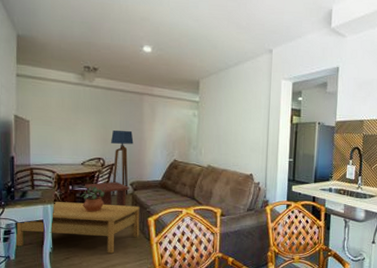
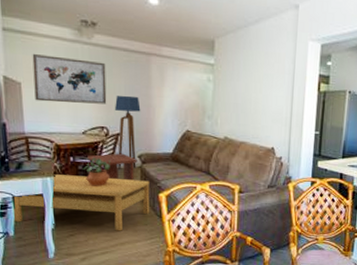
wall art: none [41,96,104,138] -> present [32,54,107,104]

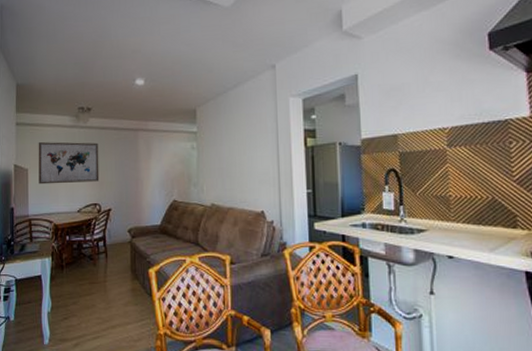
coffee table: present [14,174,150,231] -> none [16,254,140,313]
potted plant: present [83,158,111,187] -> none [77,235,102,265]
side table: present [87,153,138,181] -> none [82,229,128,257]
floor lamp: present [115,95,141,169] -> none [107,171,130,245]

